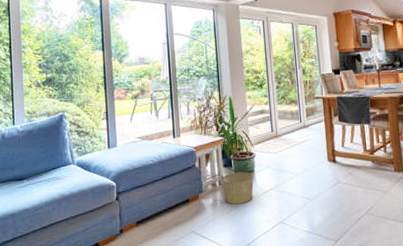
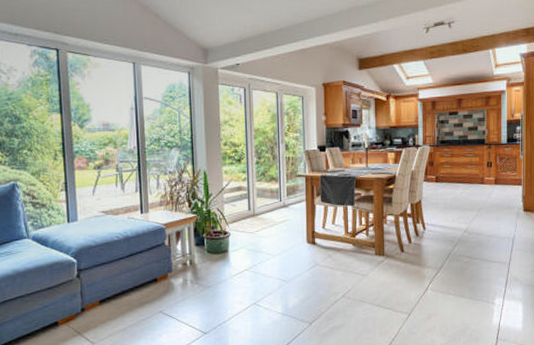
basket: present [221,171,254,205] -> none [192,251,228,285]

